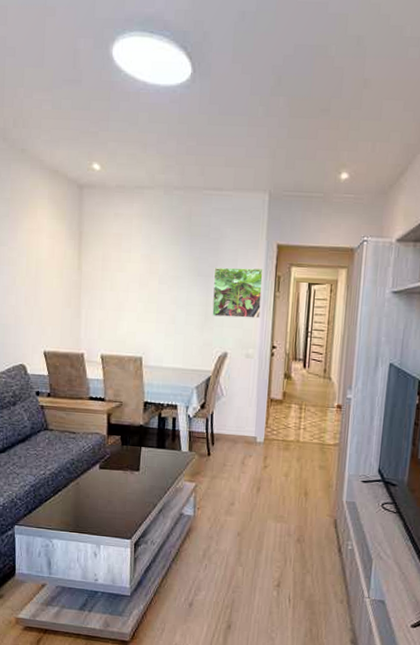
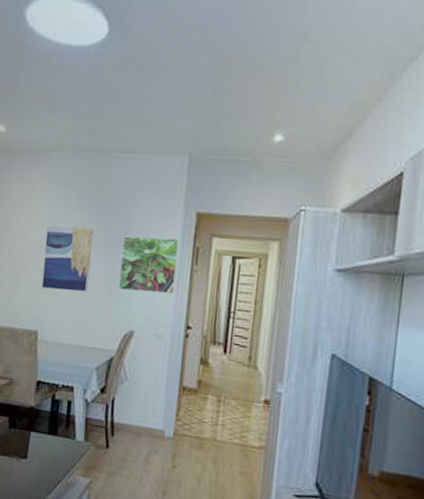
wall art: none [143,260,187,320] -> present [41,226,94,292]

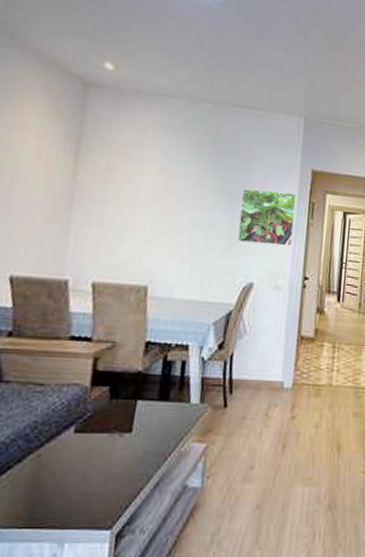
wall art: present [41,226,94,292] -> none [153,174,212,244]

